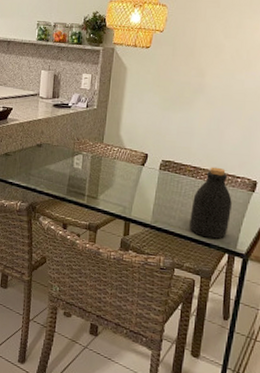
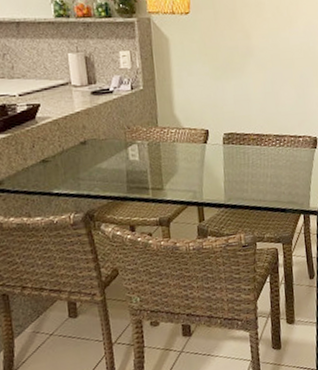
bottle: present [189,167,232,239] -> none [261,130,300,204]

